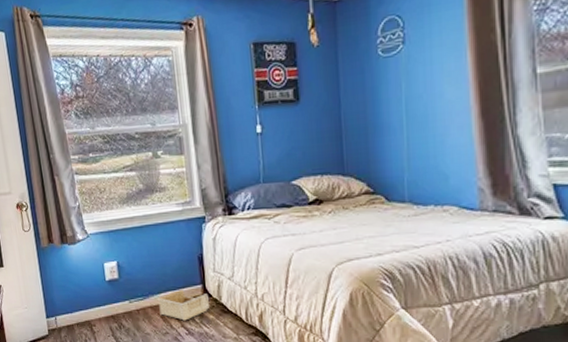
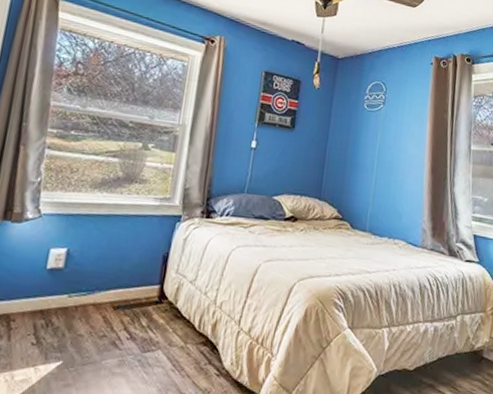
storage bin: present [157,289,210,321] -> none [102,287,165,324]

